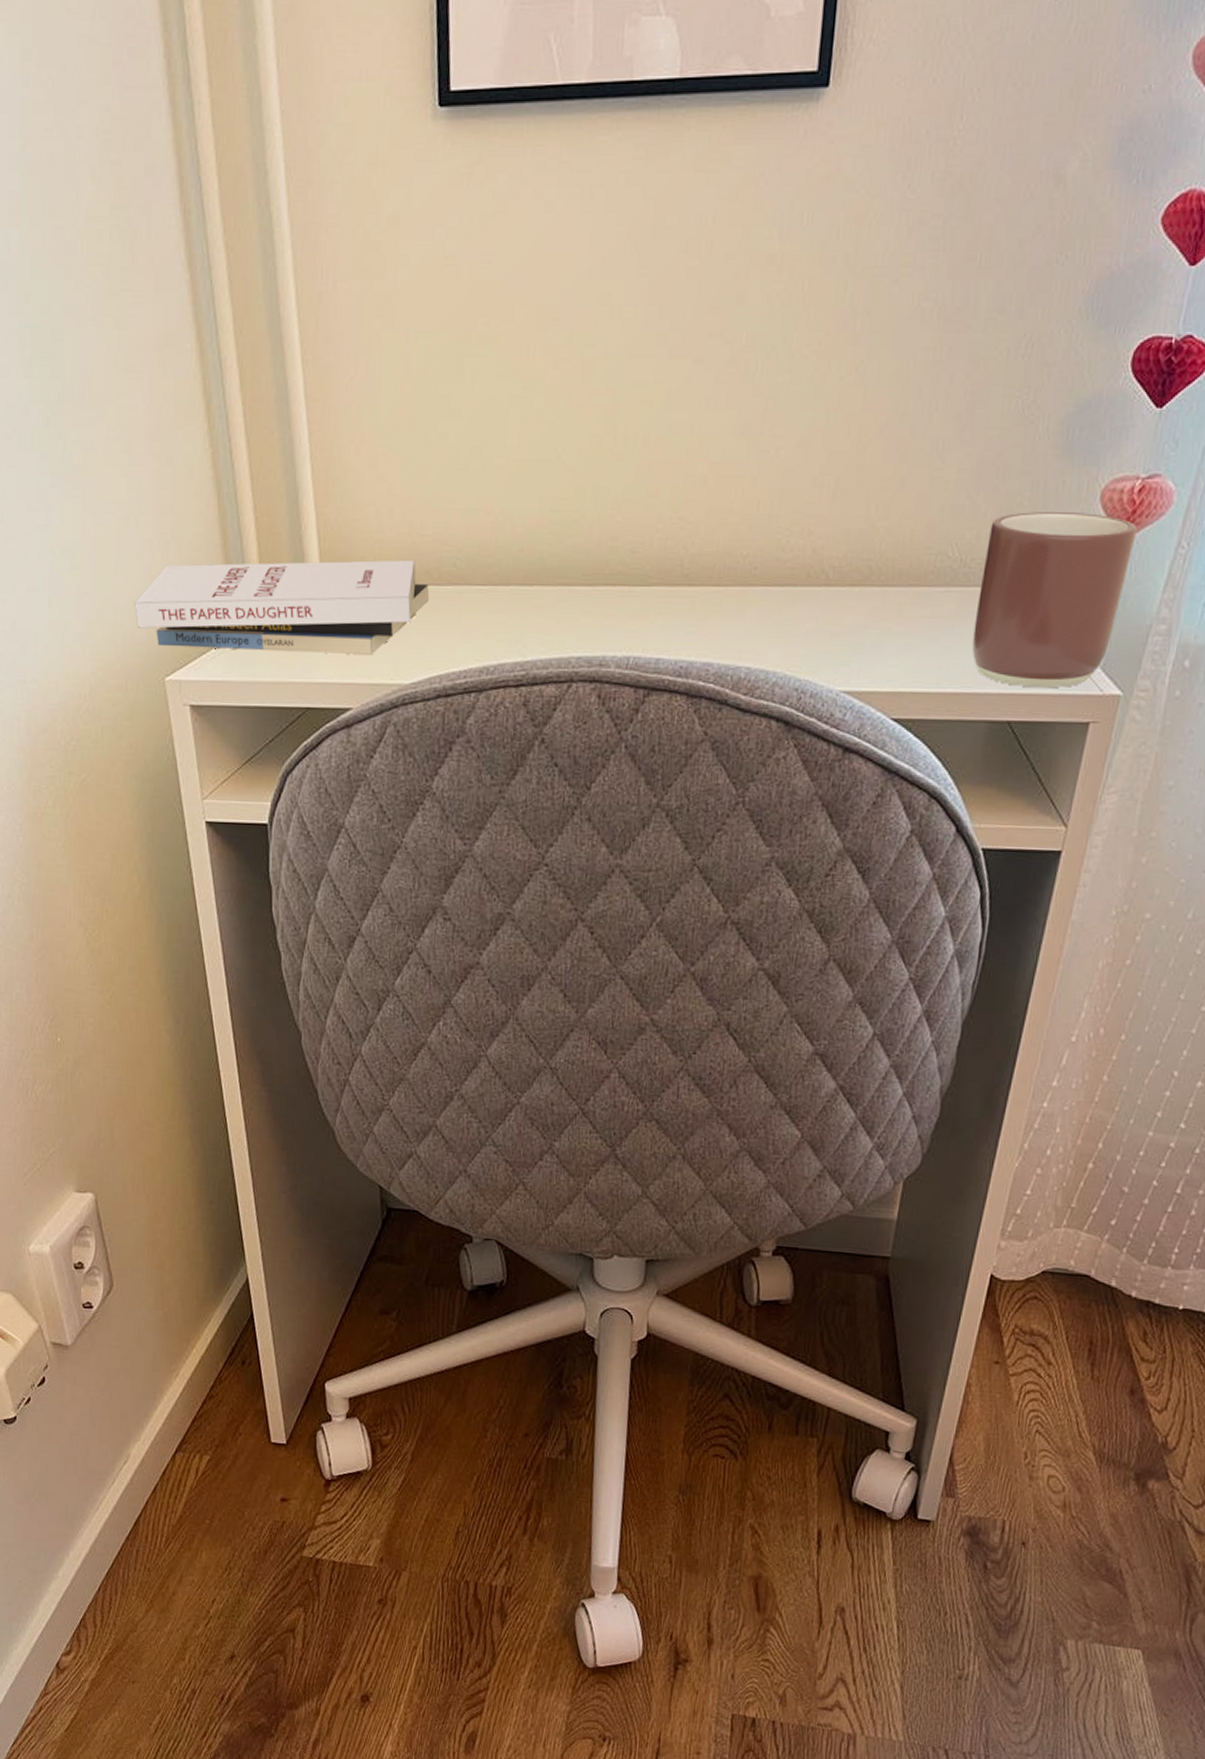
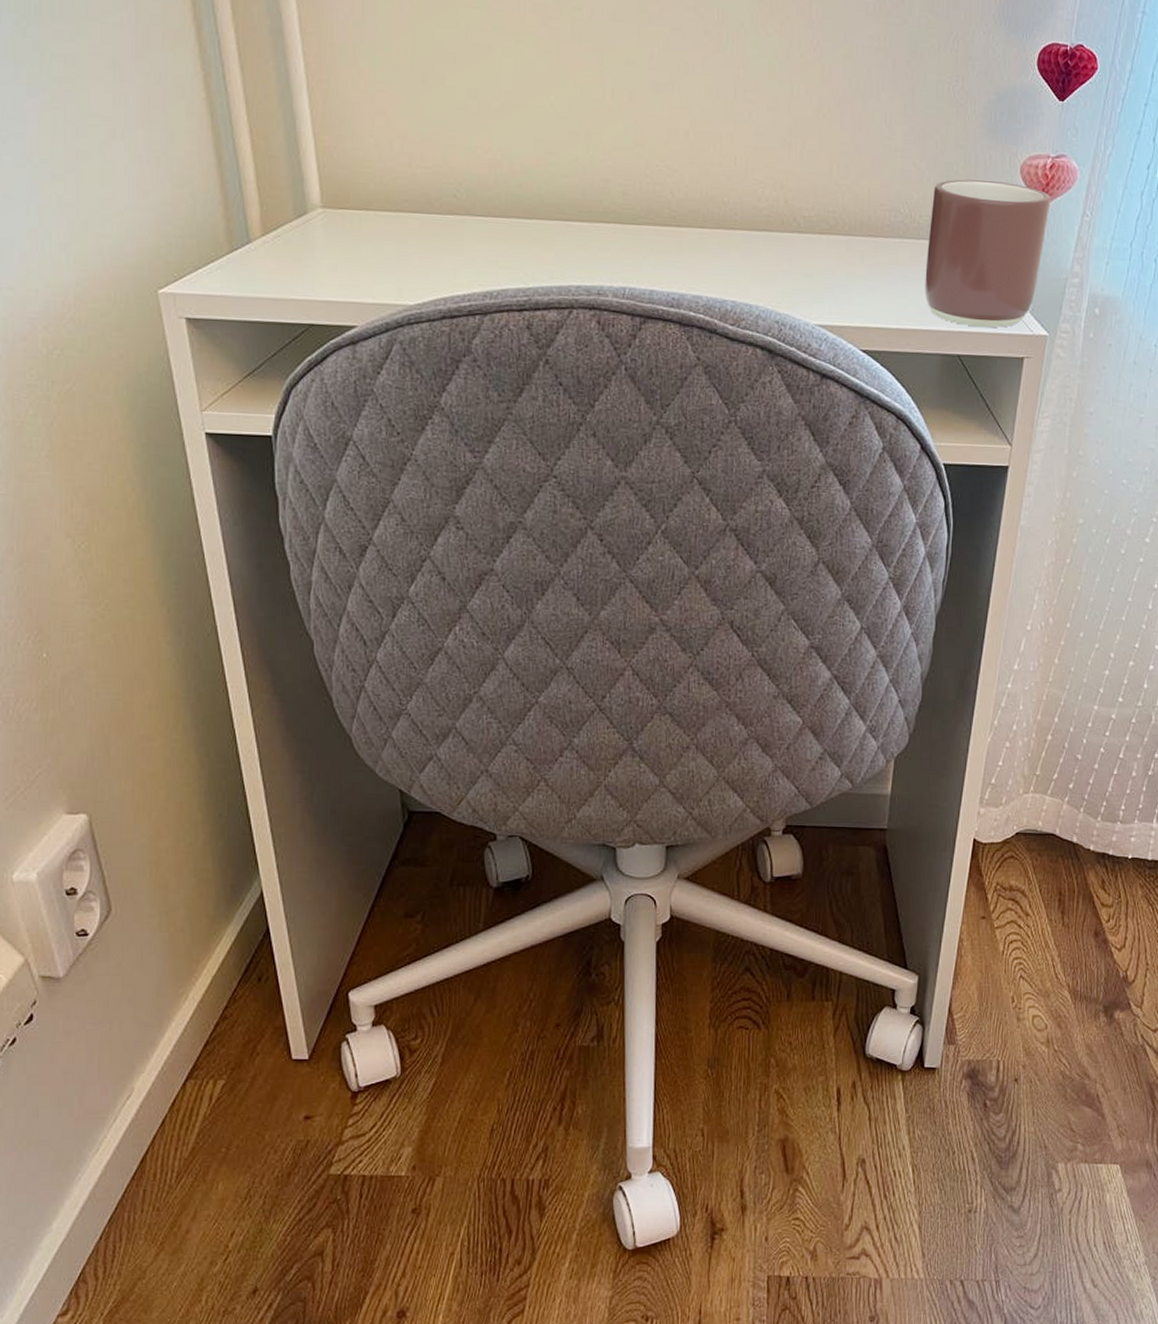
books: present [134,559,430,654] -> none [123,180,432,276]

